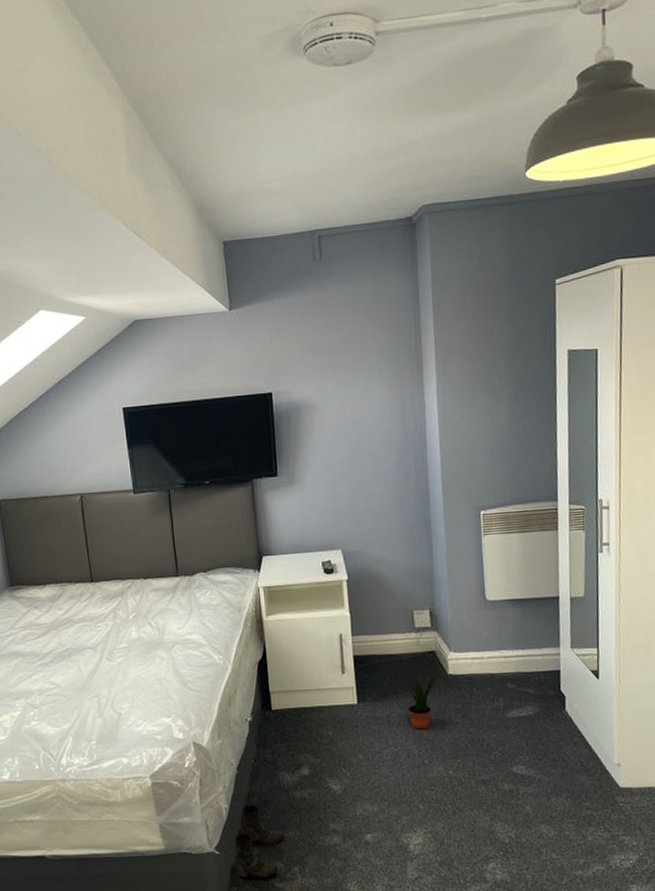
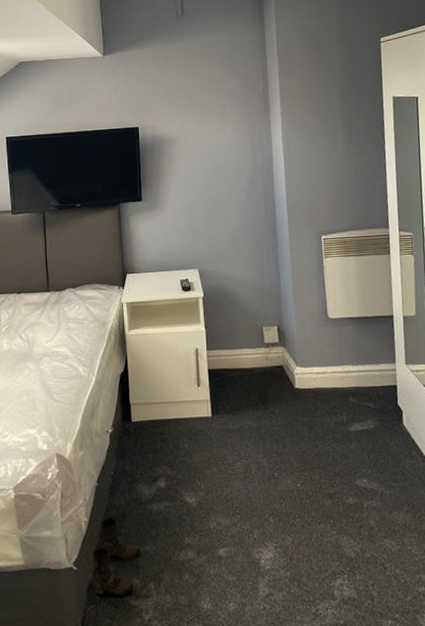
potted plant: present [408,673,438,730] -> none [258,387,286,442]

